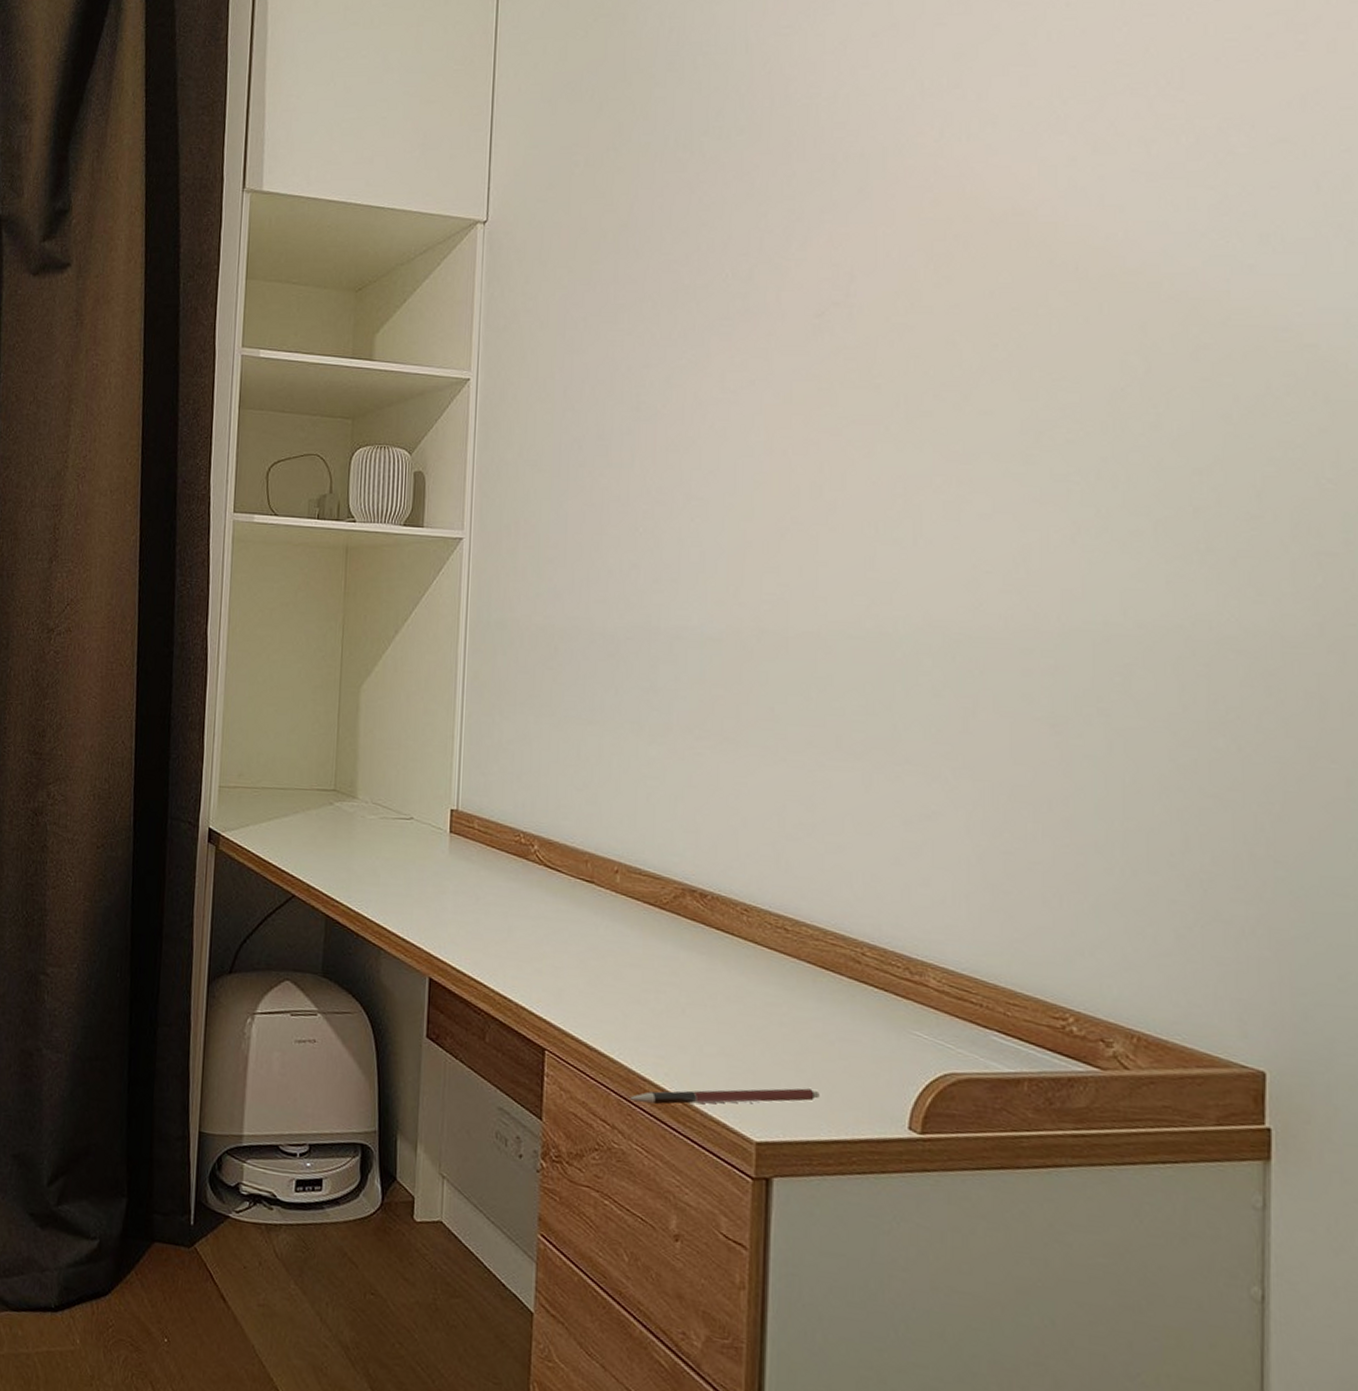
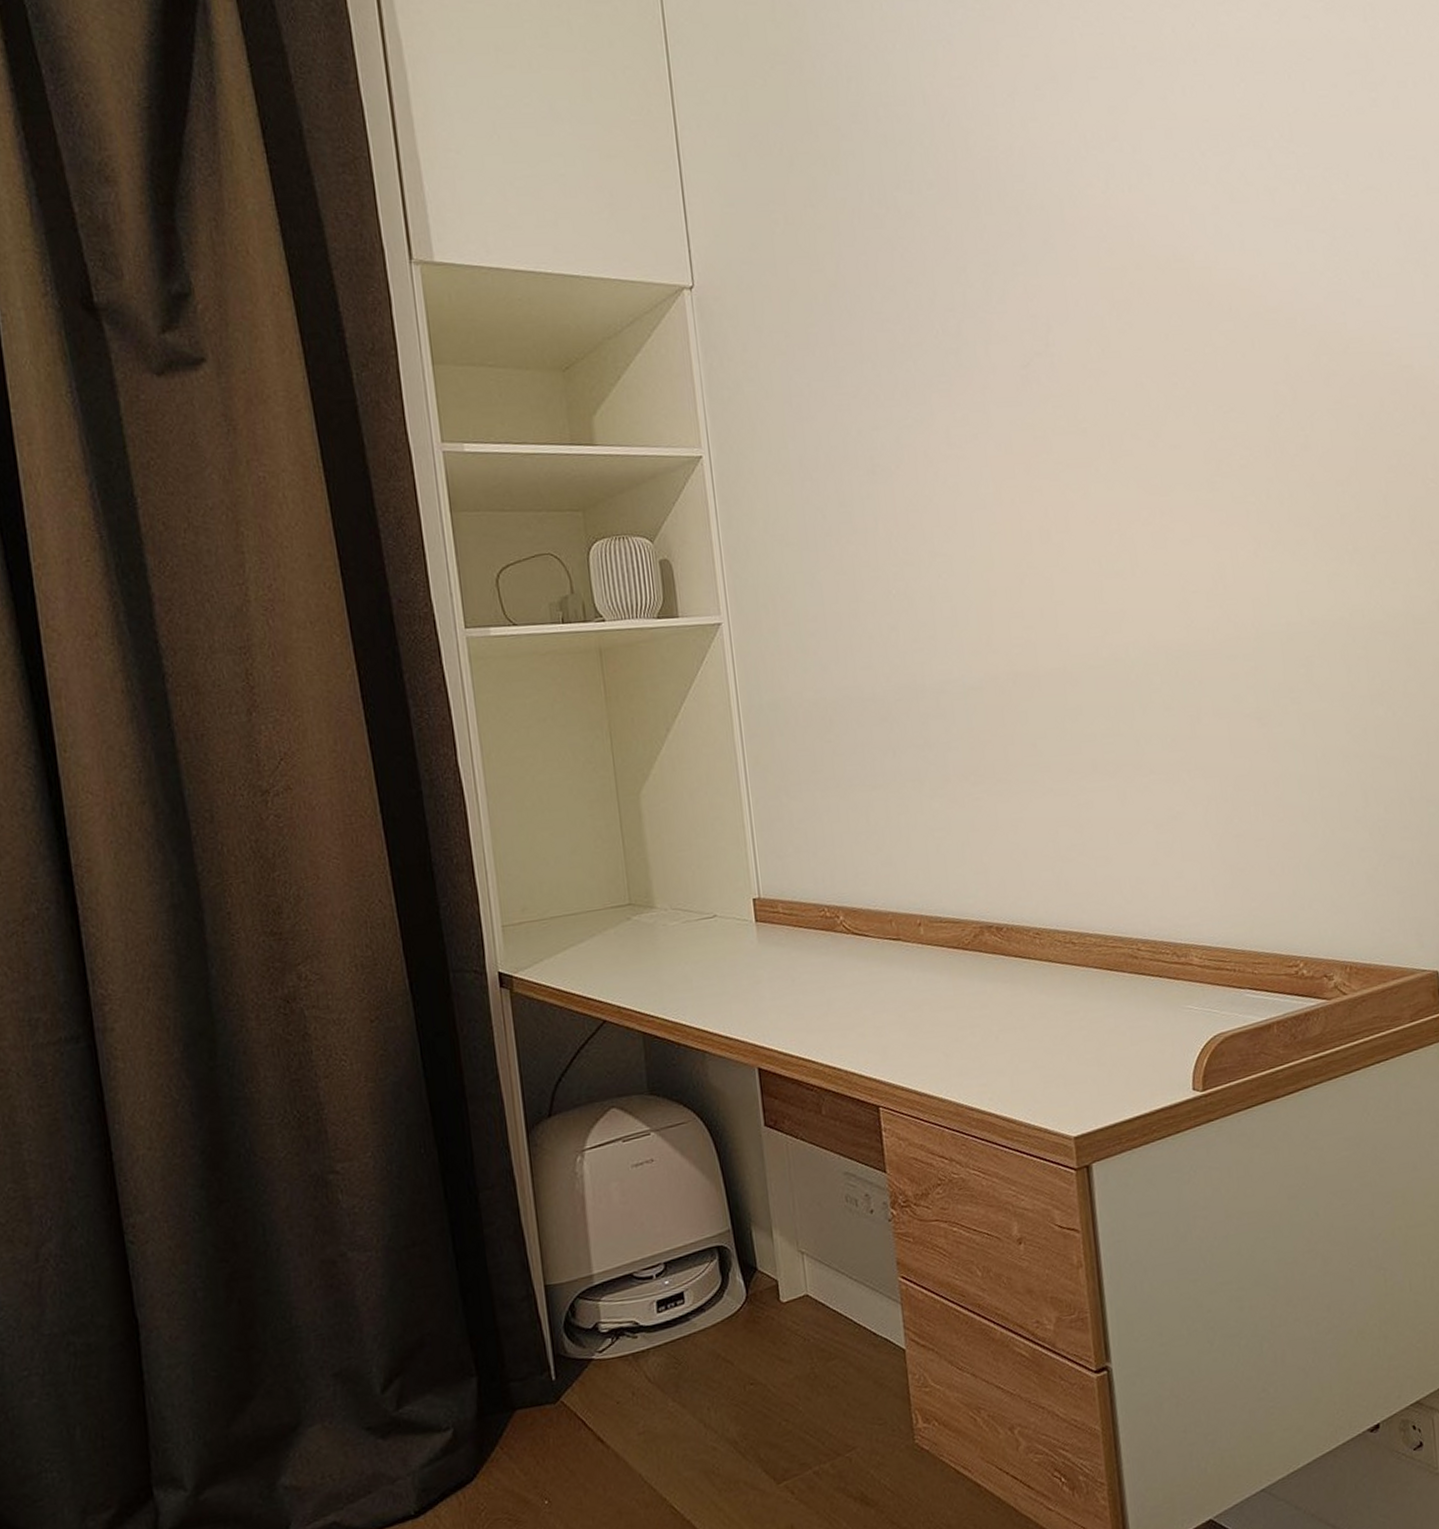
pen: present [630,1088,820,1105] -> none [962,1078,1120,1132]

